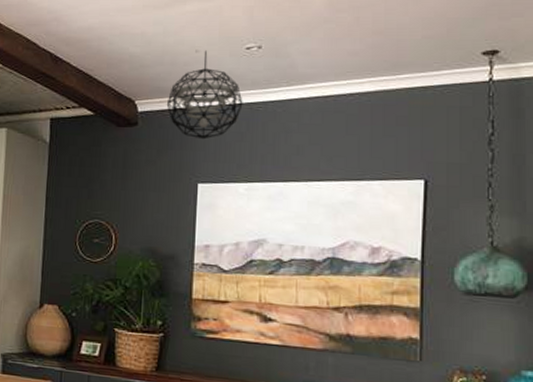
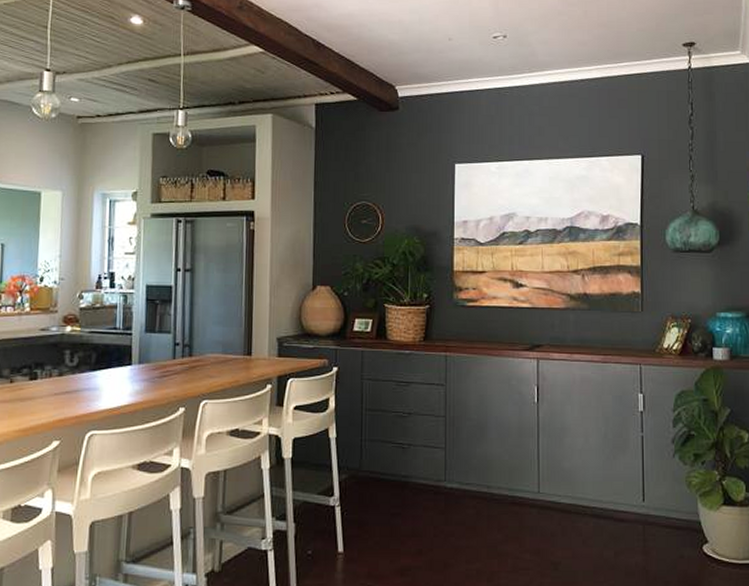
pendant light: present [166,50,243,140] -> none [424,38,492,123]

